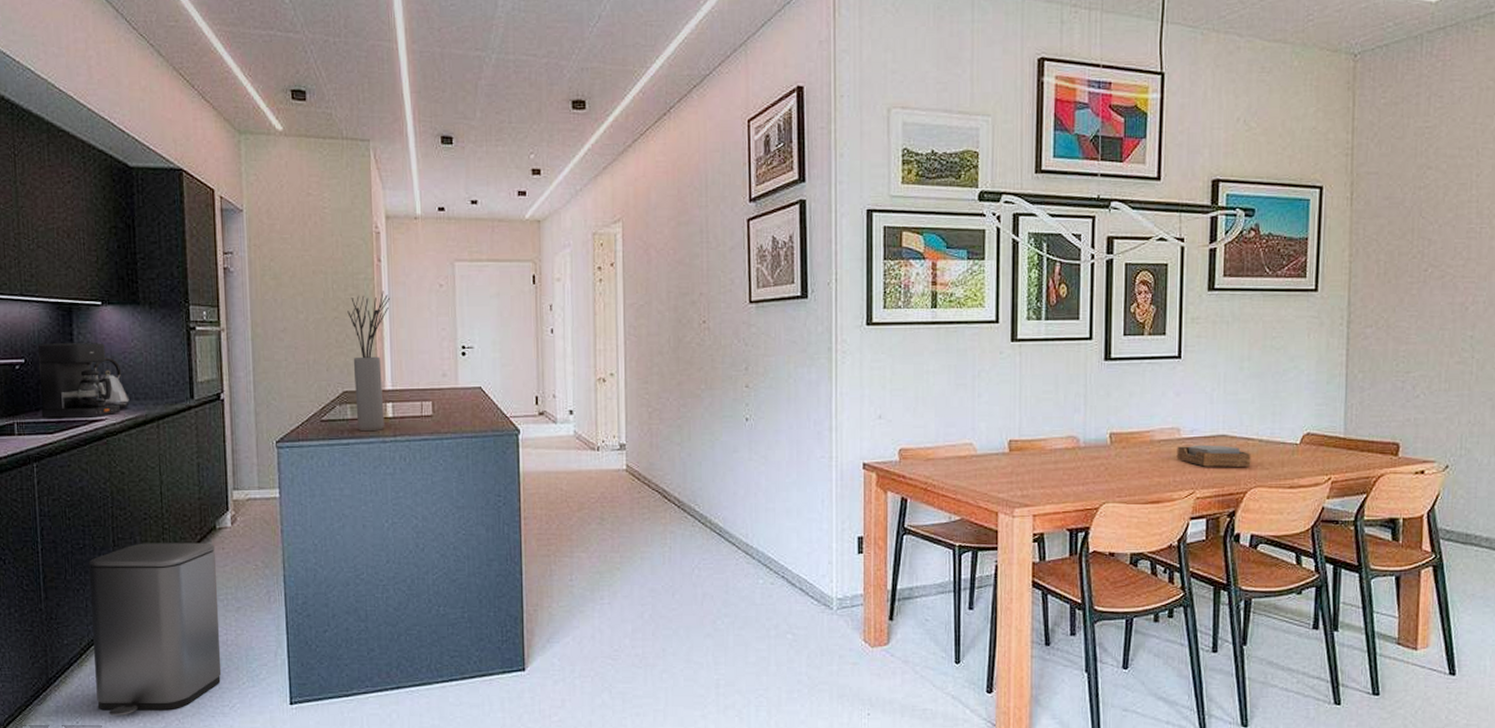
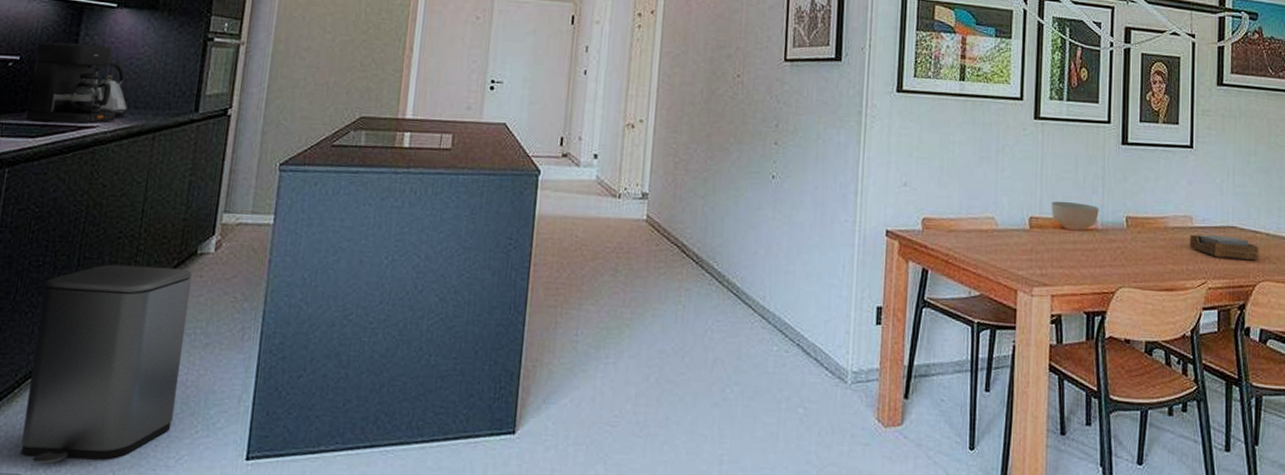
vase: present [347,291,390,432] -> none [370,18,423,161]
bowl: none [1030,422,1081,451] -> present [1050,201,1099,232]

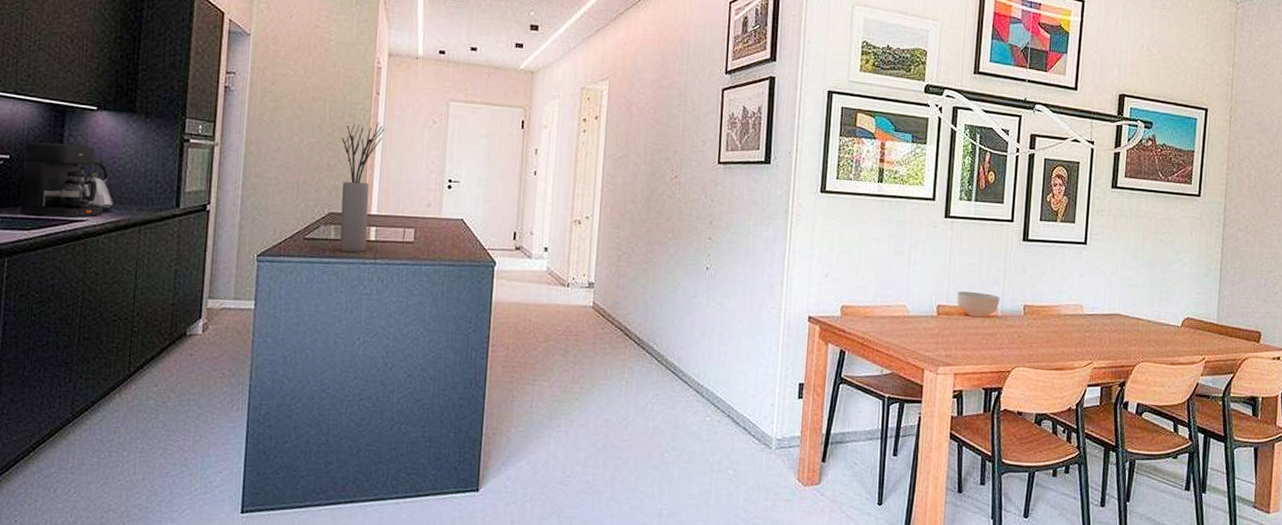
pedal bin: present [21,264,193,464] -> none [40,344,184,516]
vase: none [370,18,423,161] -> present [340,122,384,253]
napkin holder: present [1189,234,1259,261] -> none [1079,321,1141,344]

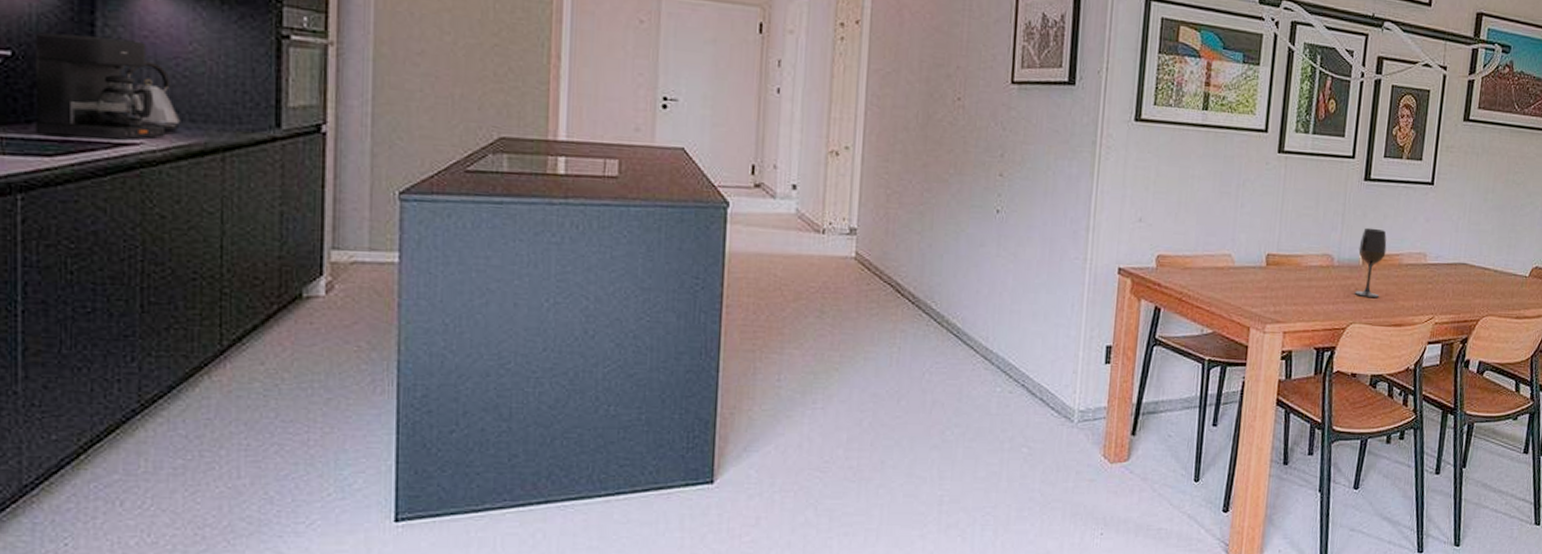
vase: present [340,122,384,253] -> none [512,19,572,190]
bowl: present [956,291,1000,318] -> none [1288,238,1337,269]
wine glass: none [1017,282,1046,345] -> present [1354,227,1387,299]

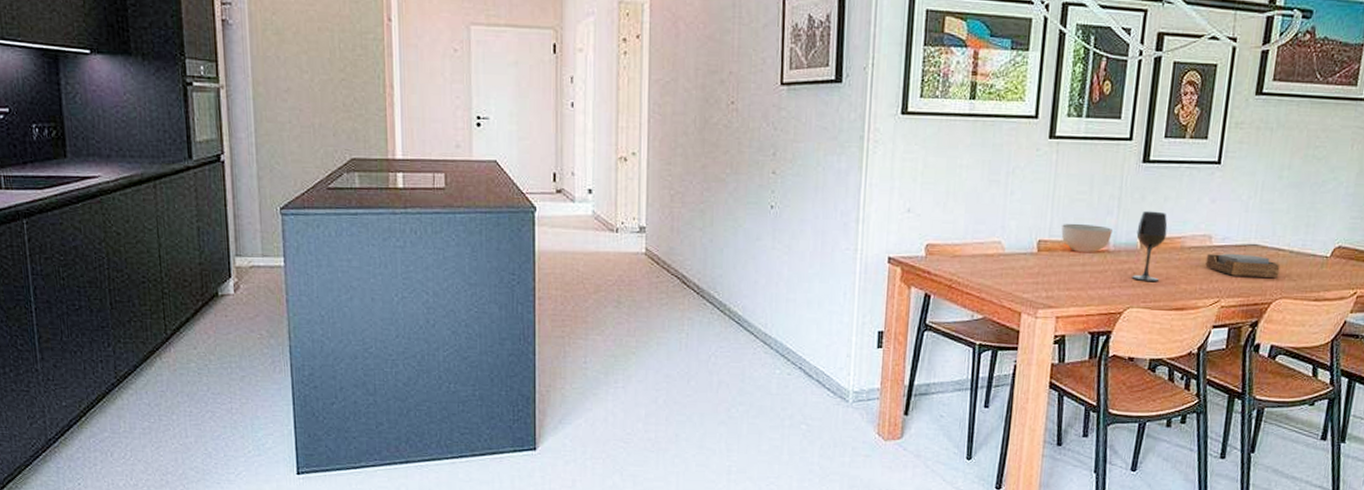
coffee maker: present [34,32,164,140] -> none [22,92,114,174]
kettle: present [126,61,180,135] -> none [84,110,124,168]
bowl: none [1288,238,1337,269] -> present [1060,223,1112,254]
napkin holder: none [1421,271,1487,297] -> present [1205,253,1281,279]

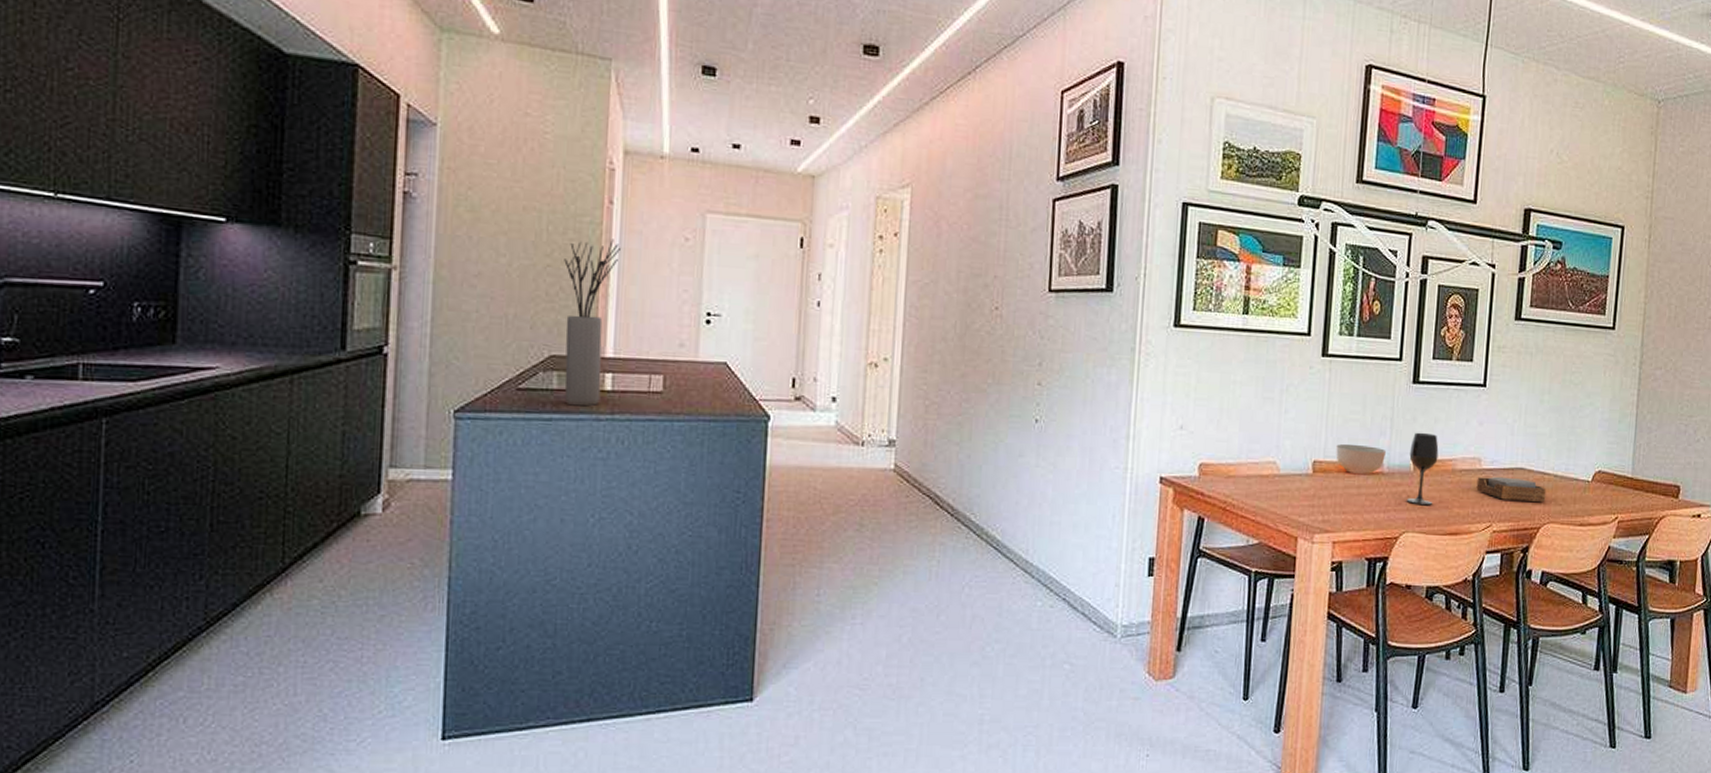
vase: none [355,53,400,202] -> present [564,239,620,407]

